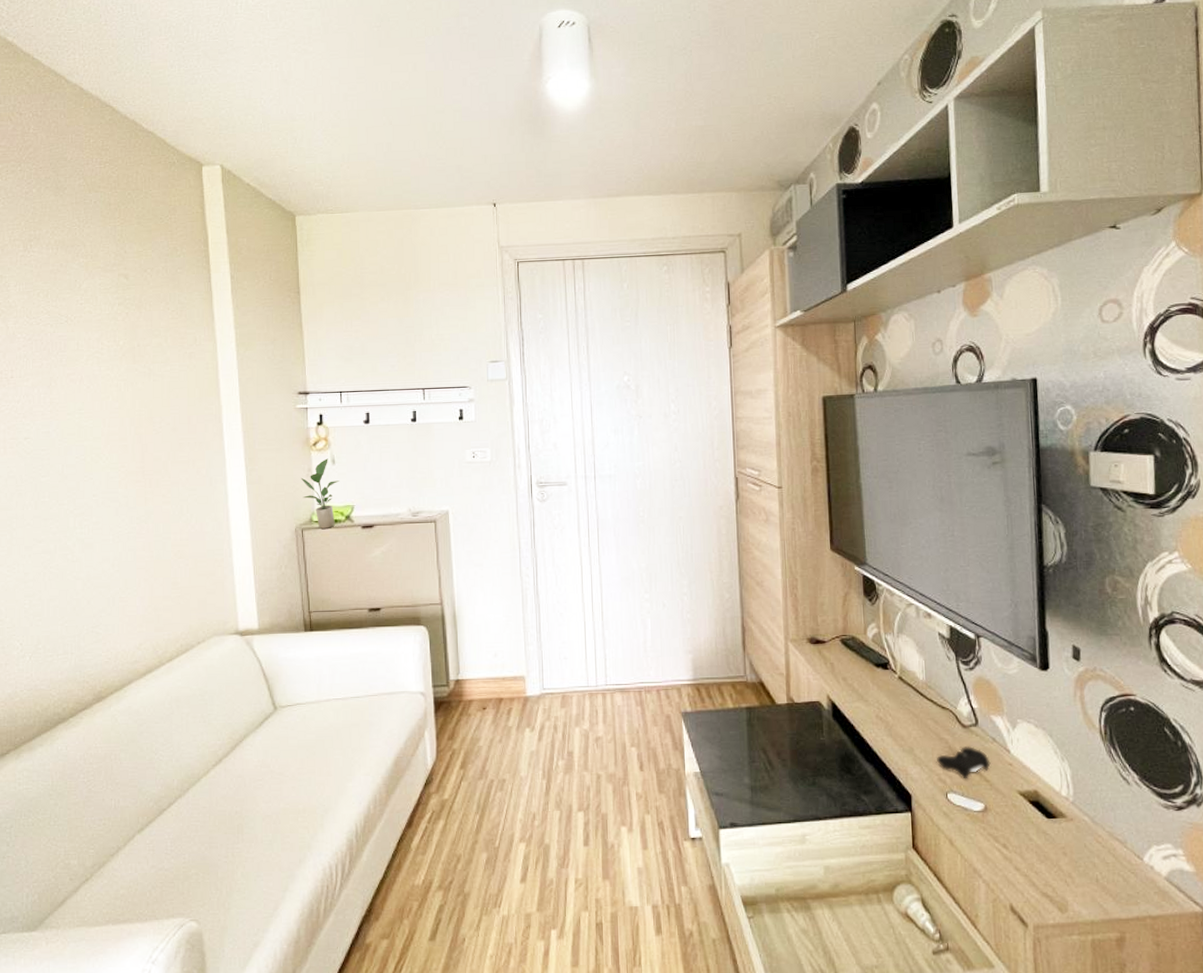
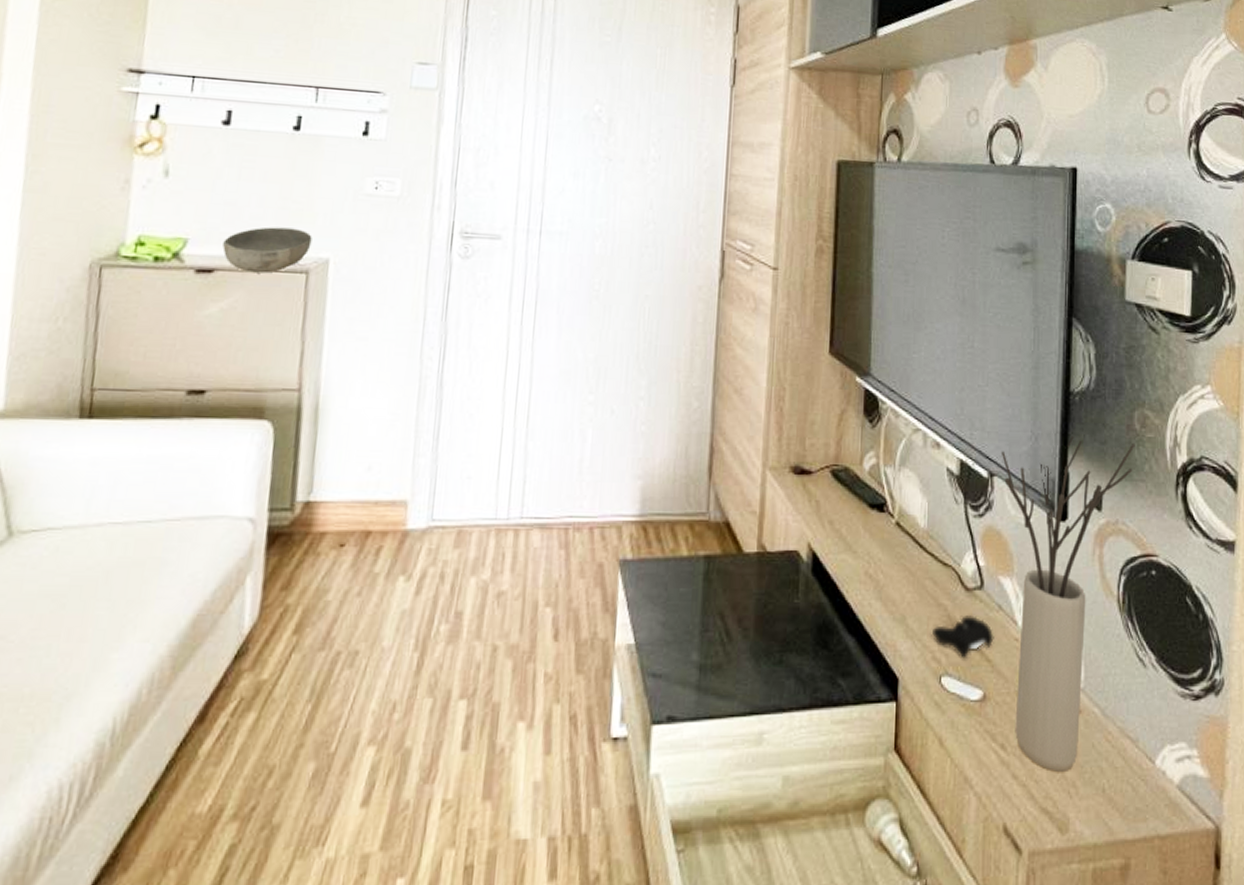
potted plant: present [301,458,340,529] -> none [109,167,172,269]
bowl: none [377,491,435,525] -> present [222,227,312,274]
vase: none [985,601,1108,867] -> present [1001,436,1135,773]

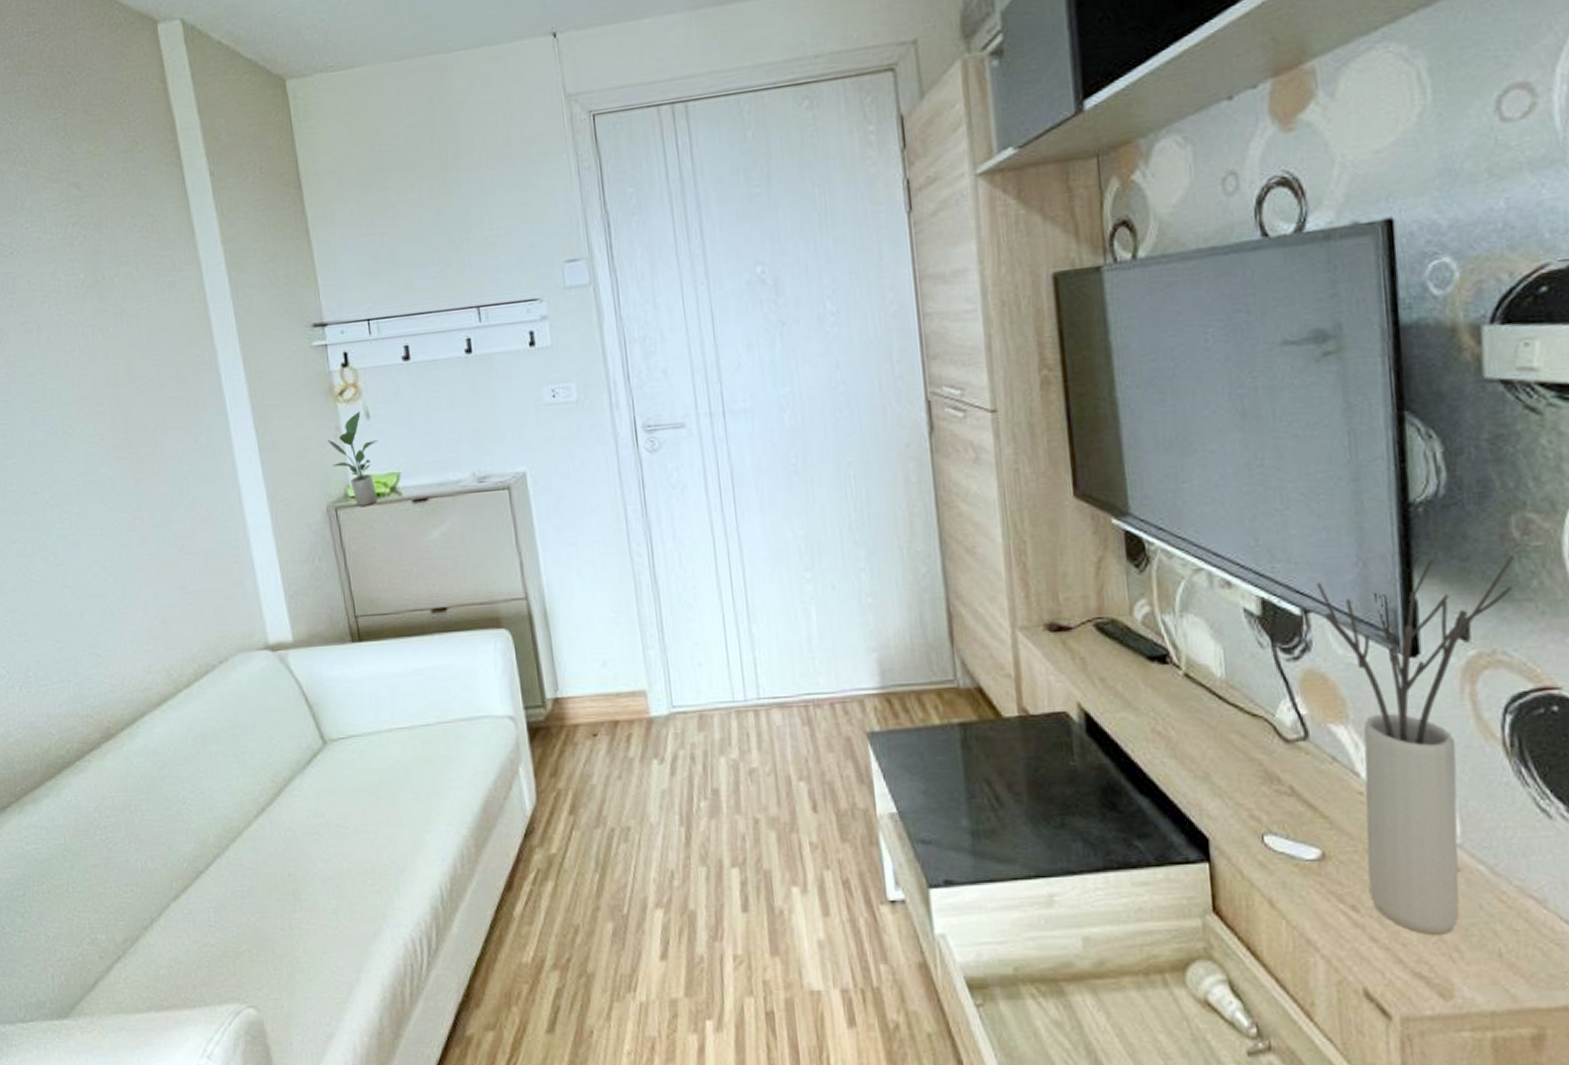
potted plant: none [109,167,172,269] -> present [327,411,379,506]
bowl: present [222,227,312,274] -> none [430,448,507,496]
game controller: present [932,614,994,659] -> none [1246,768,1330,816]

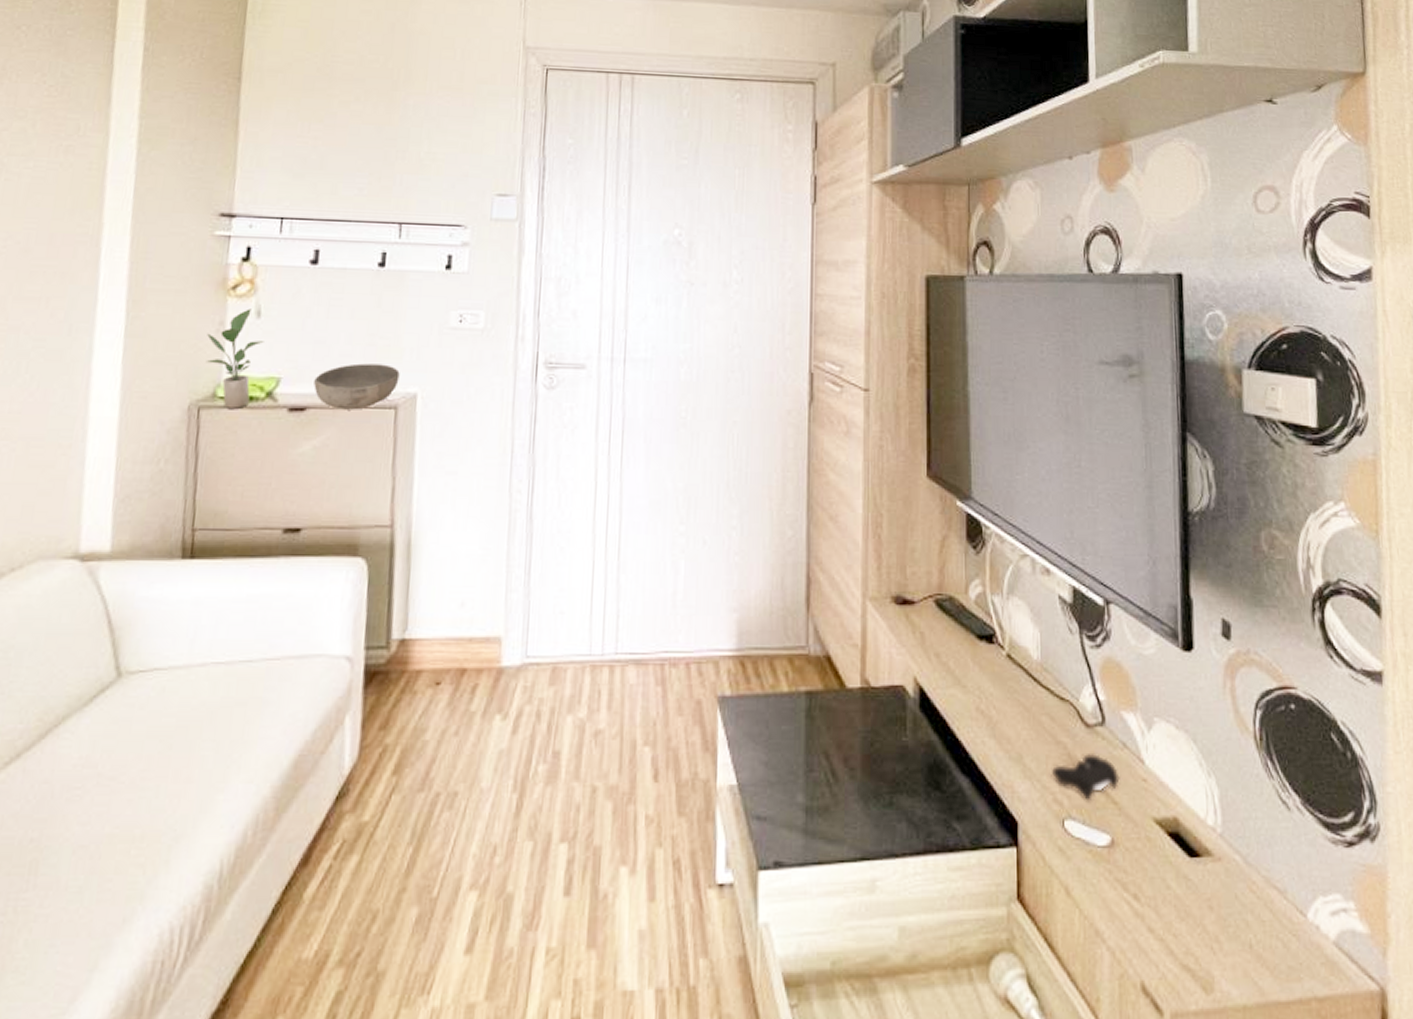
bowl: none [430,448,507,496] -> present [314,363,400,410]
game controller: none [1246,768,1330,816] -> present [1052,752,1120,801]
vase: present [1316,555,1515,936] -> none [1116,559,1264,927]

